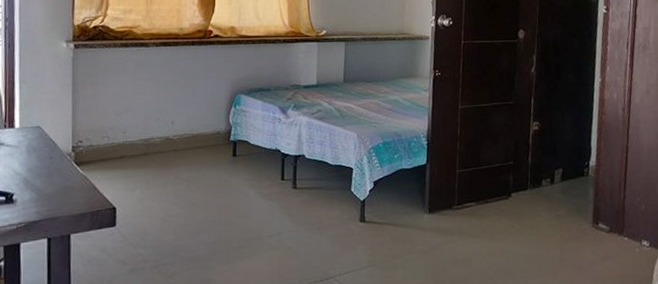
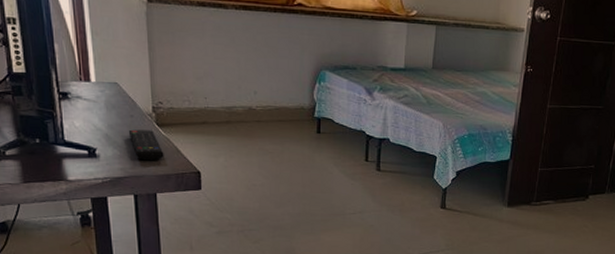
remote control: none [47,170,81,202] -> present [128,129,164,161]

